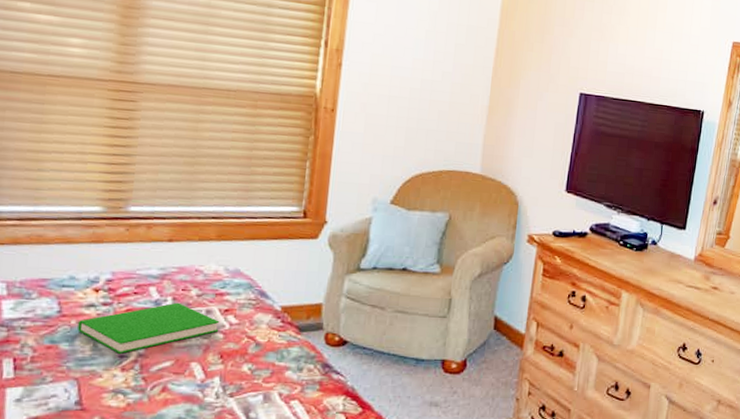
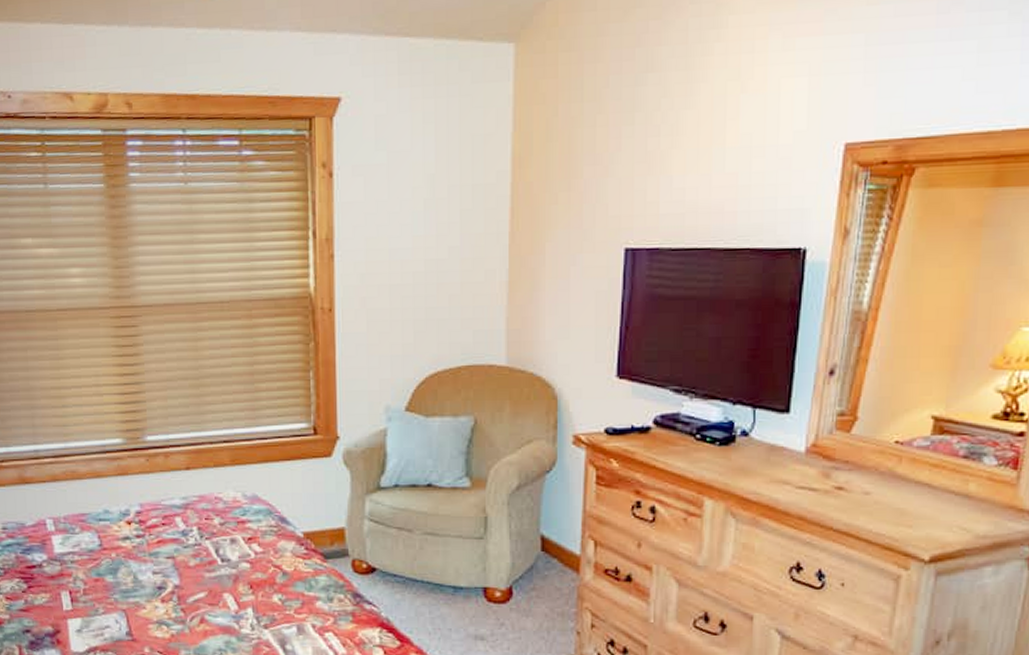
book: present [78,302,220,354] -> none [118,532,245,585]

